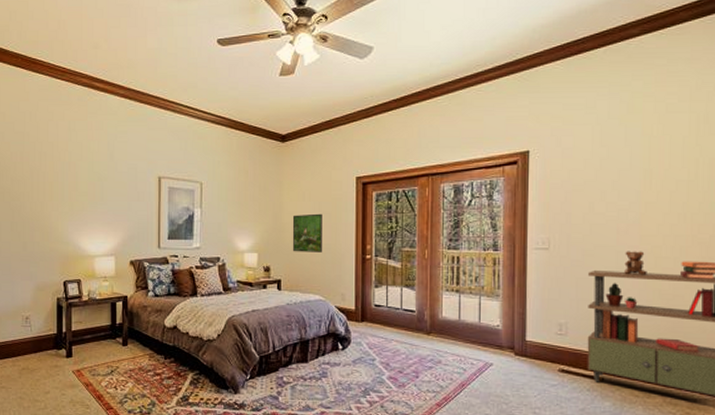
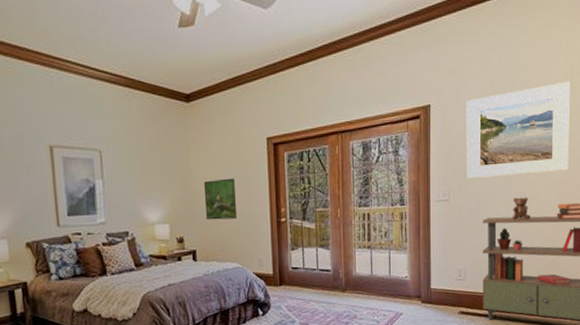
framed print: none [569,130,697,228] -> present [466,81,571,178]

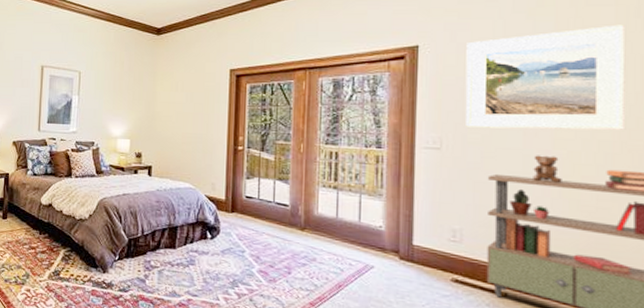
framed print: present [203,178,236,220] -> none [164,103,195,142]

